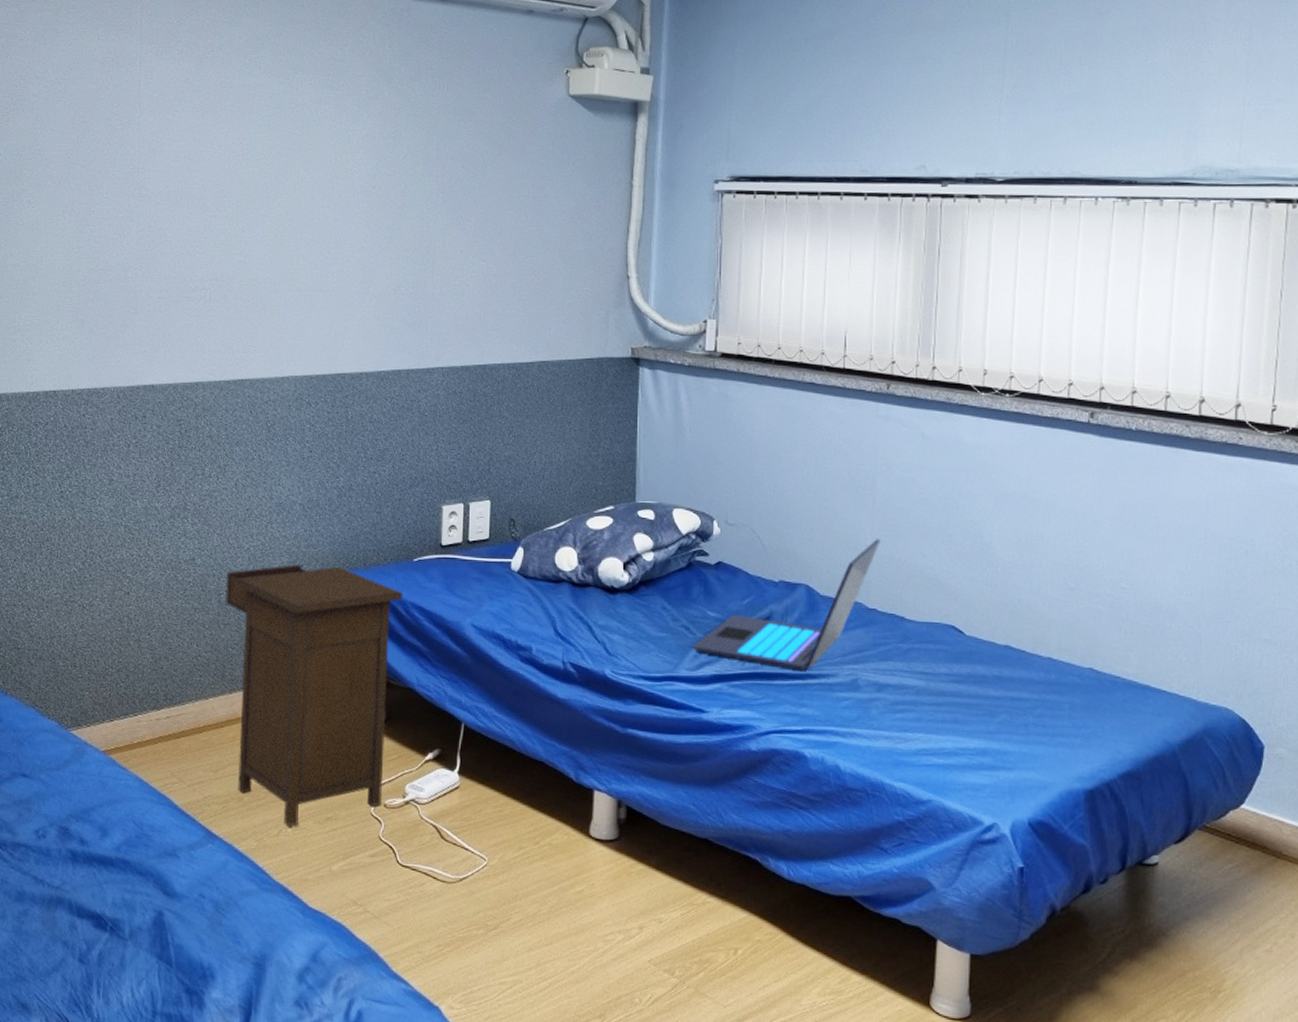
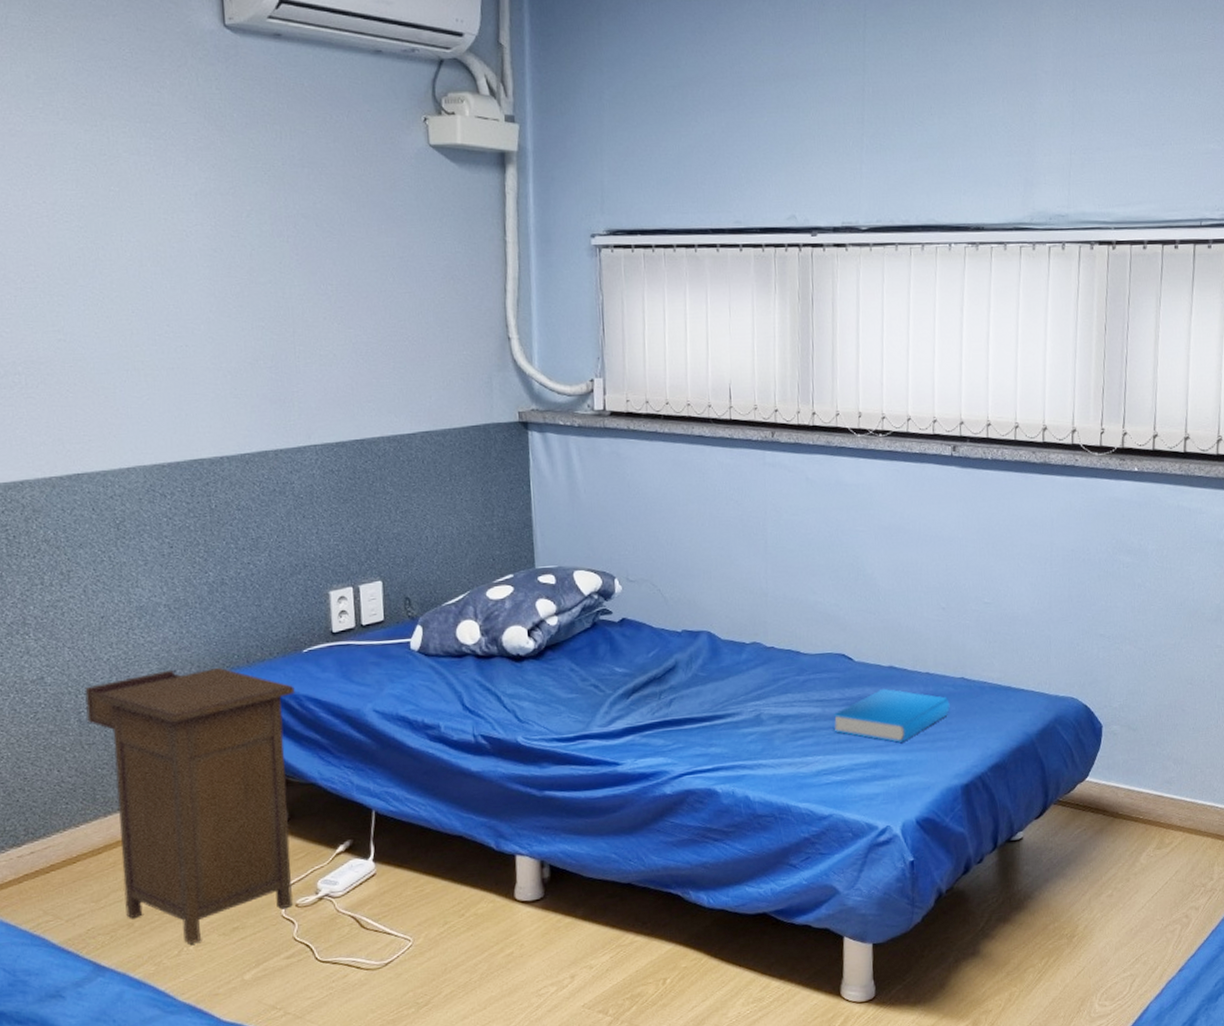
laptop: present [691,539,881,671] -> none [601,581,774,713]
book: none [938,668,1075,731] -> present [834,688,950,743]

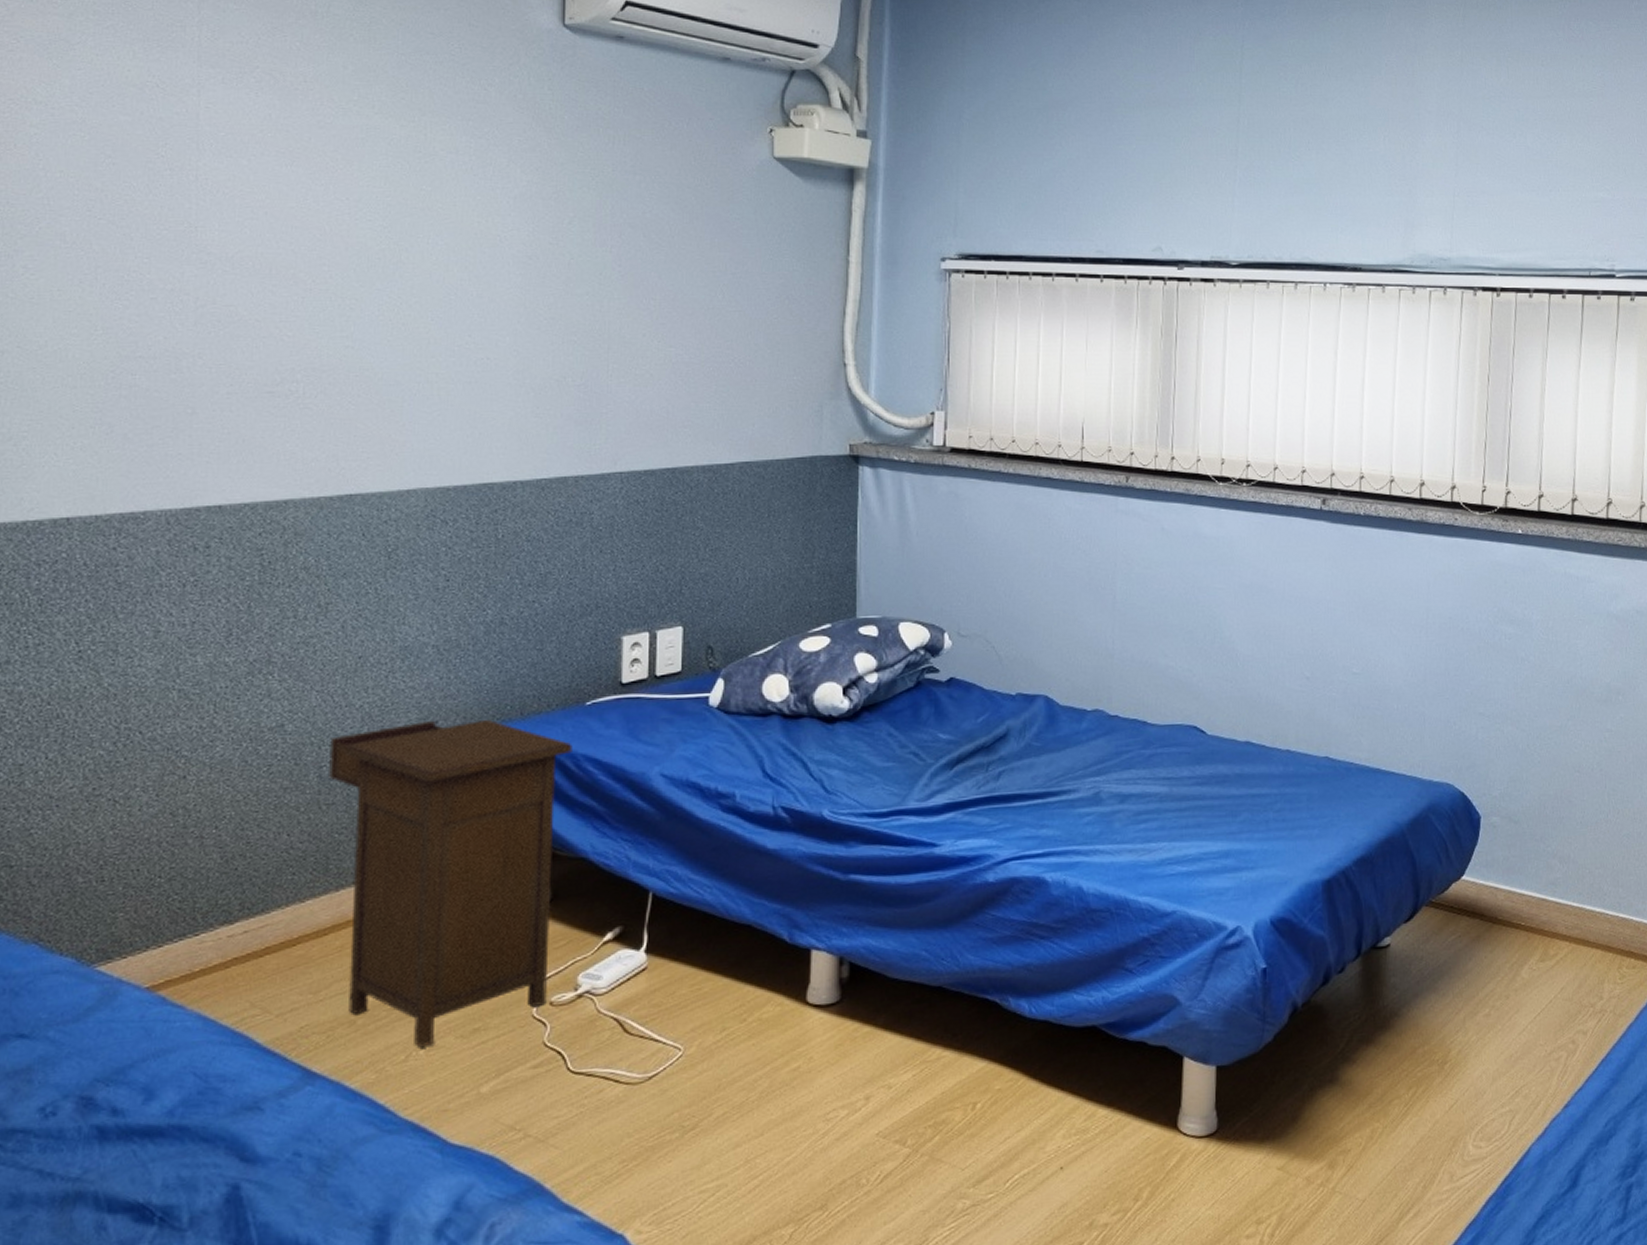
book: present [834,688,950,743] -> none [1181,766,1312,829]

